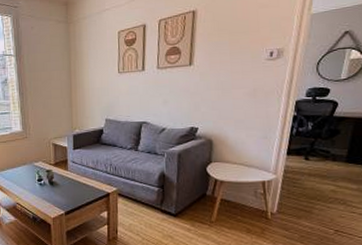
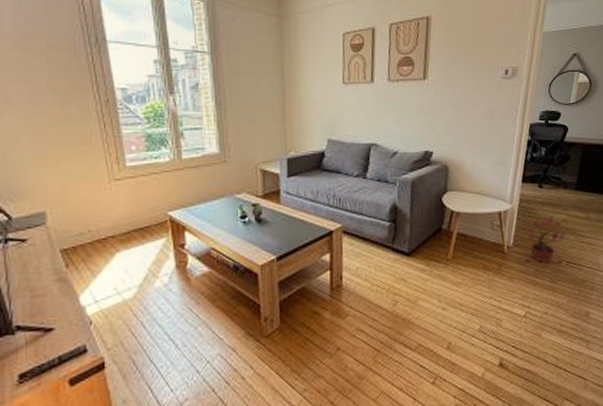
potted plant: none [289,187,334,231] -> present [524,217,565,263]

